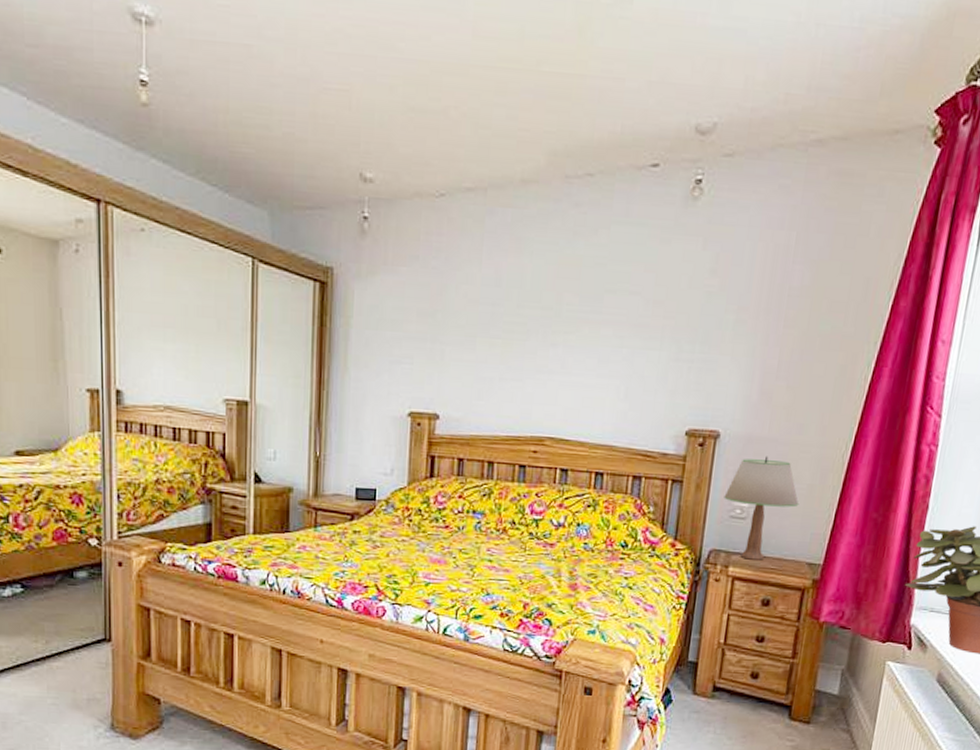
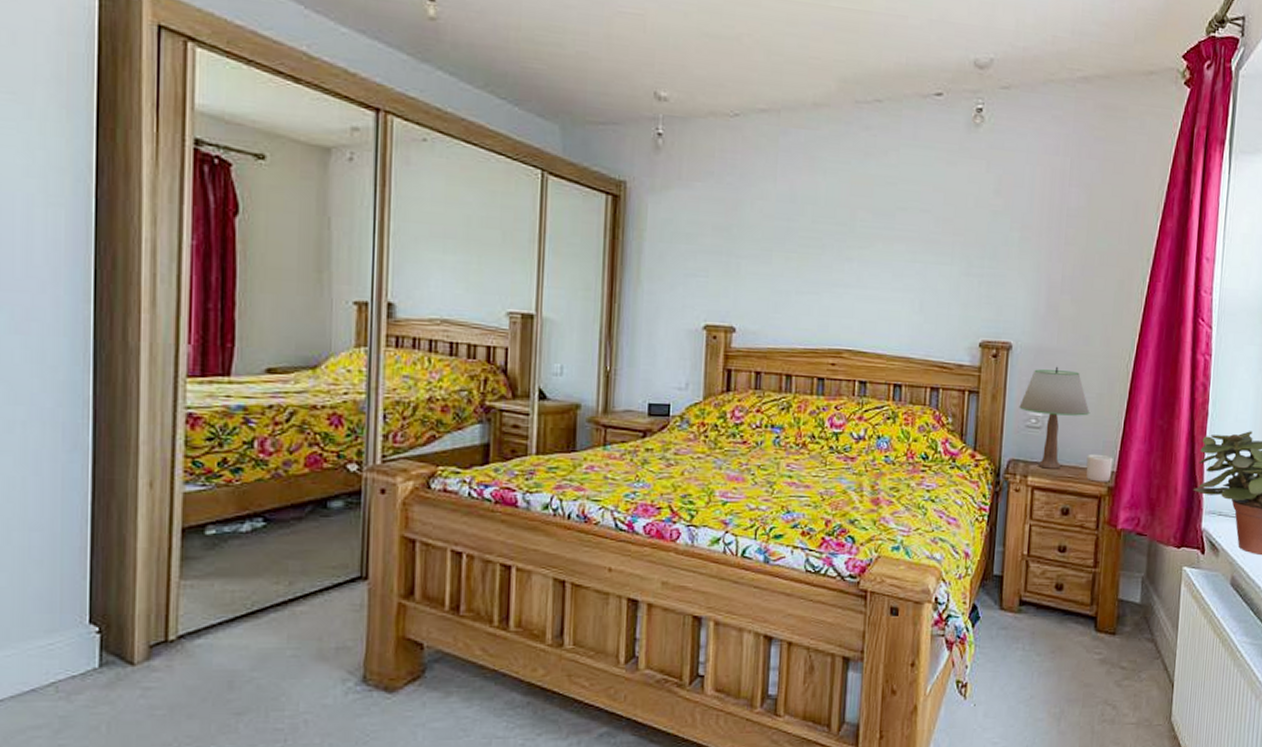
mug: none [790,545,821,575] -> present [1085,453,1113,482]

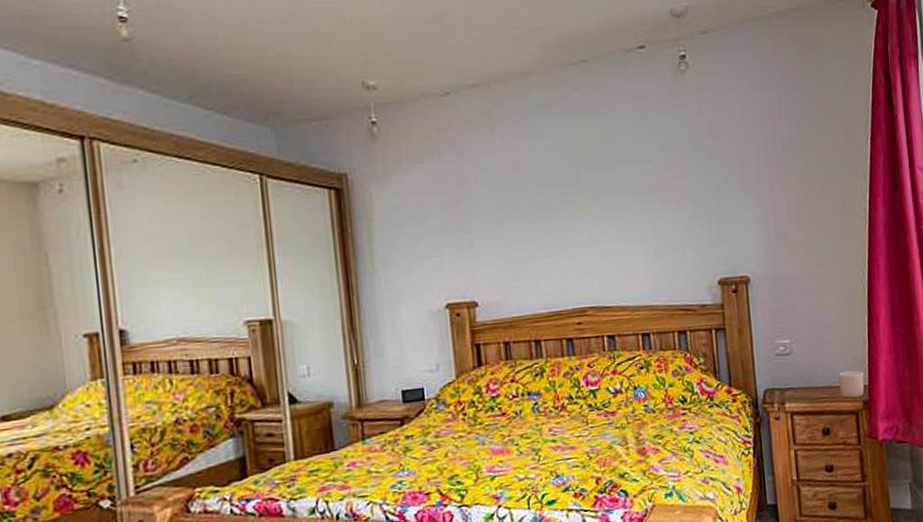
table lamp: present [1019,366,1090,469] -> none [766,292,835,393]

